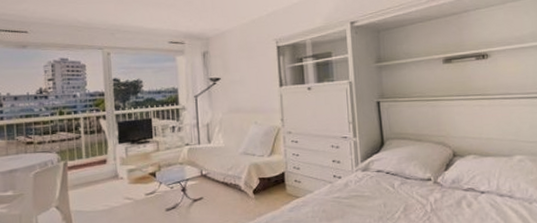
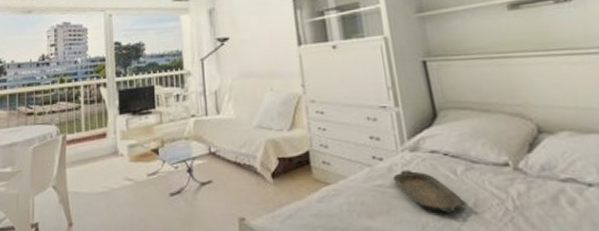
serving tray: none [348,185,399,215] -> present [394,169,467,212]

